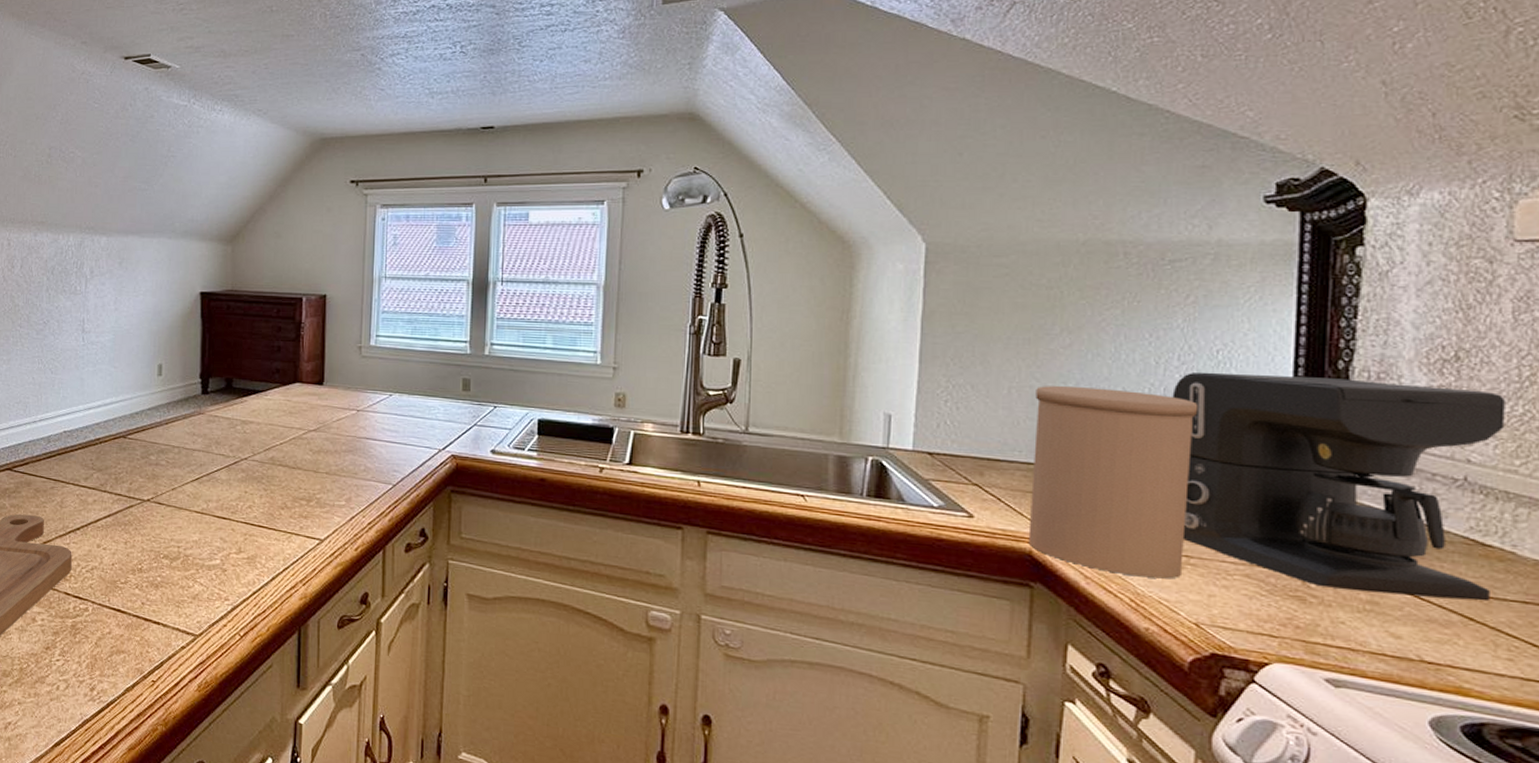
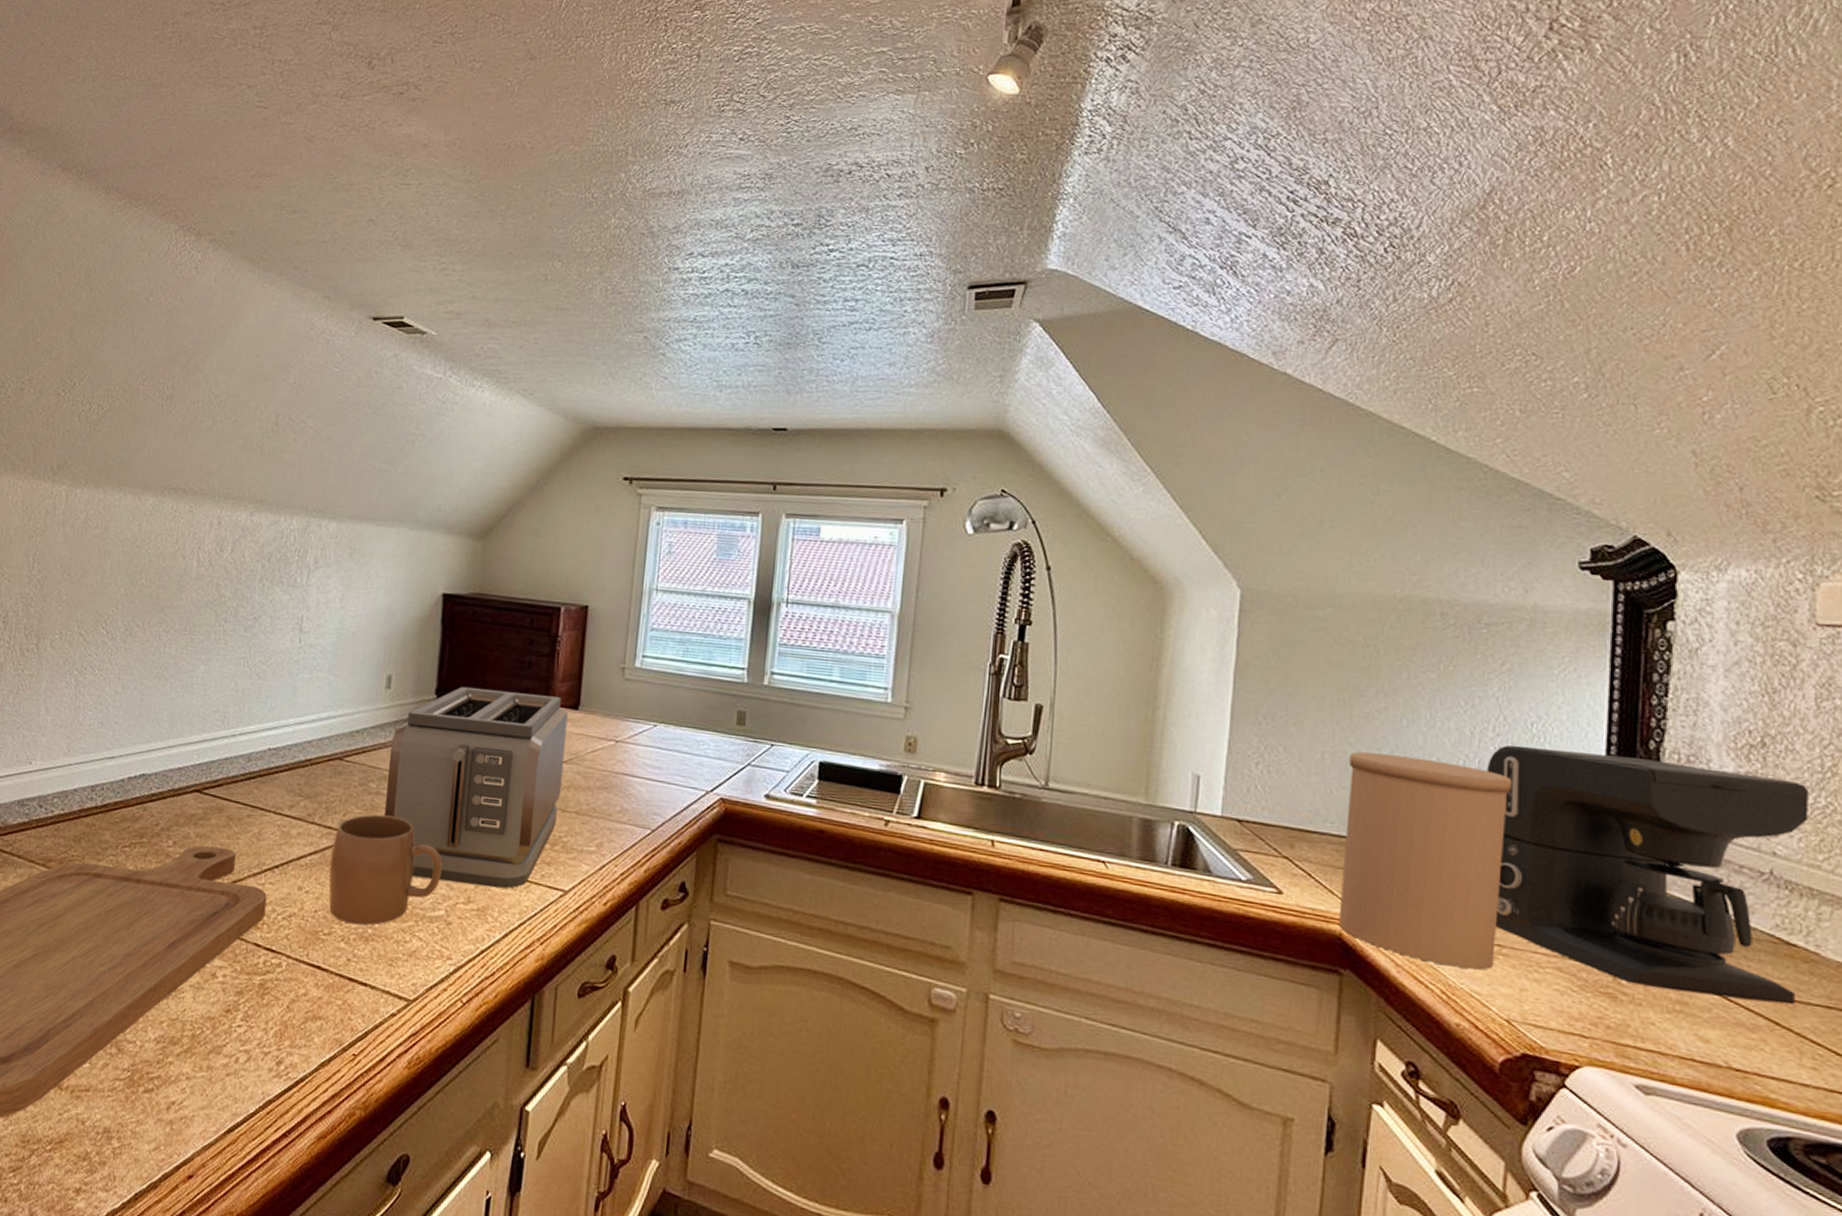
mug: none [121,482,215,574] -> present [328,814,442,925]
toaster: none [164,370,315,540] -> present [385,686,568,889]

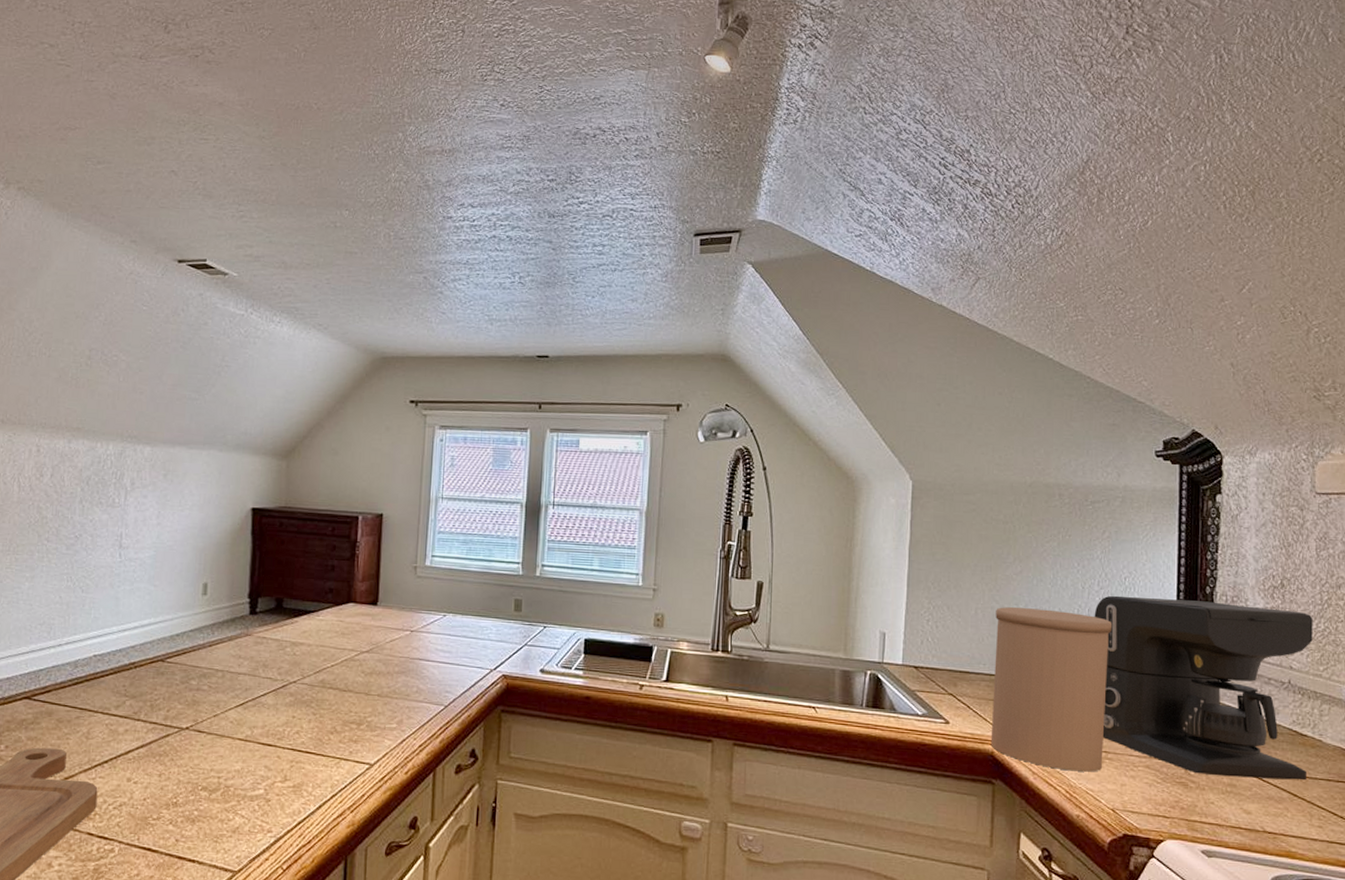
mug: present [328,814,442,925] -> none [155,708,260,809]
toaster: present [385,686,568,889] -> none [205,589,369,766]

